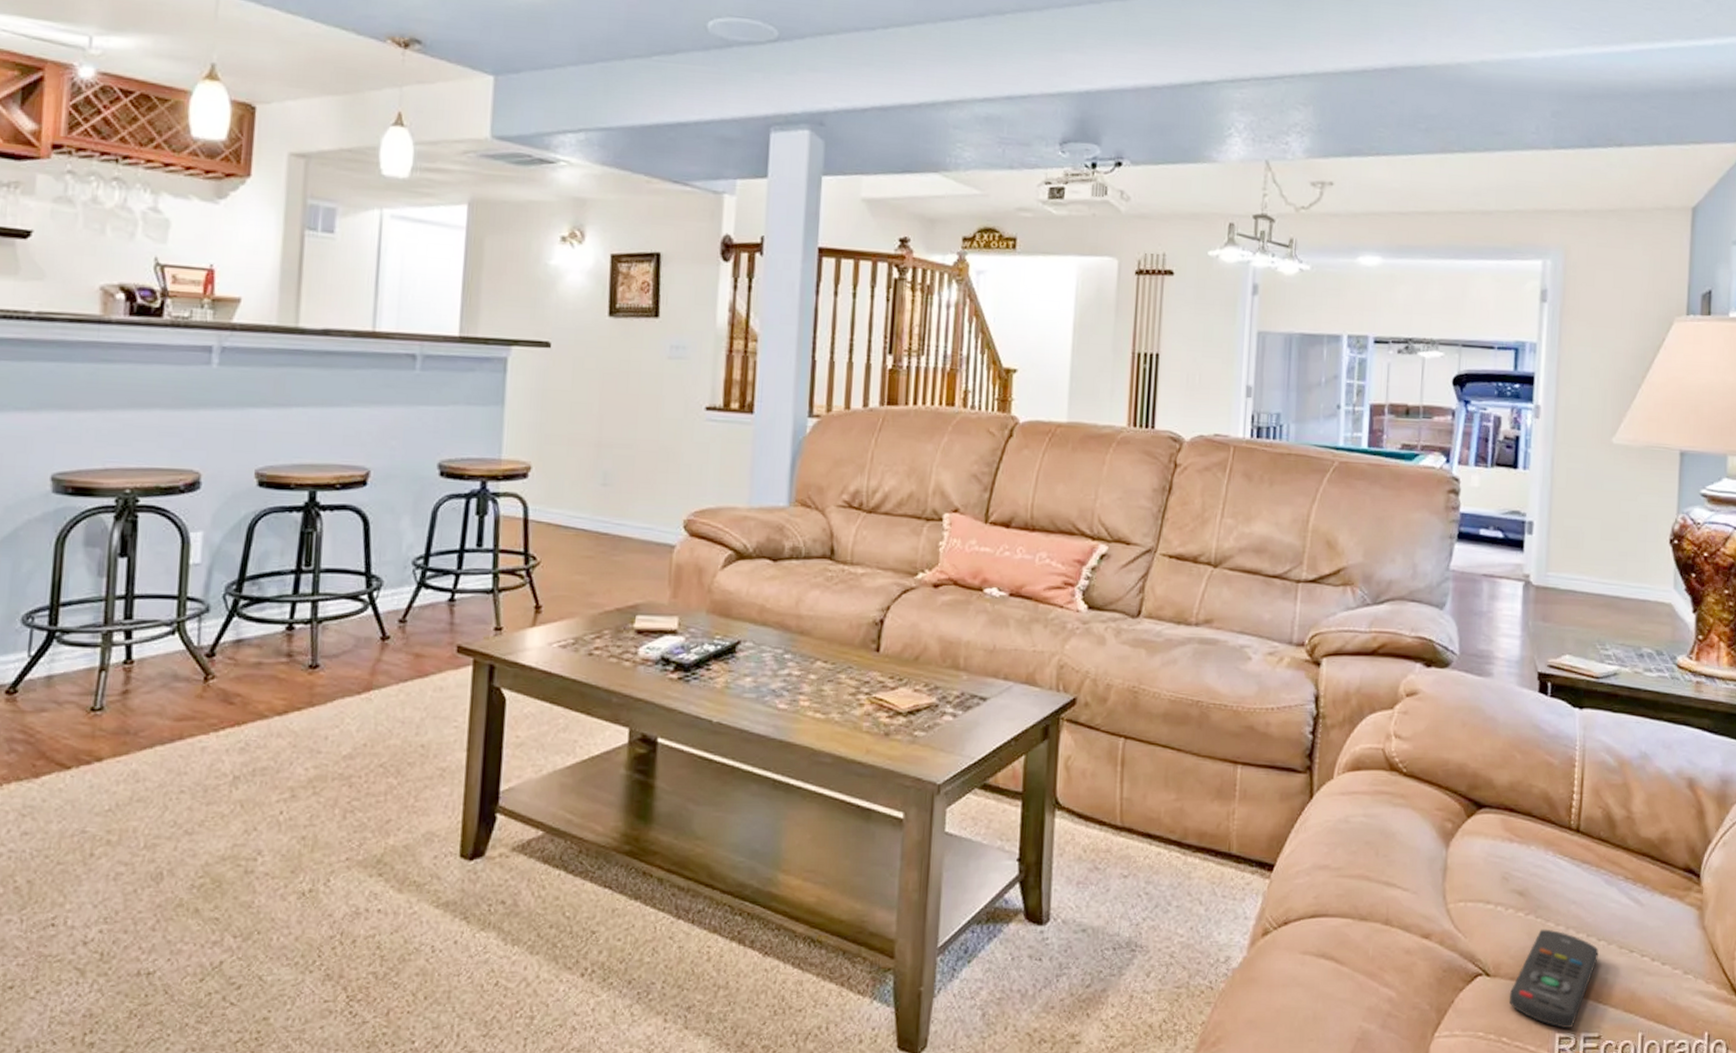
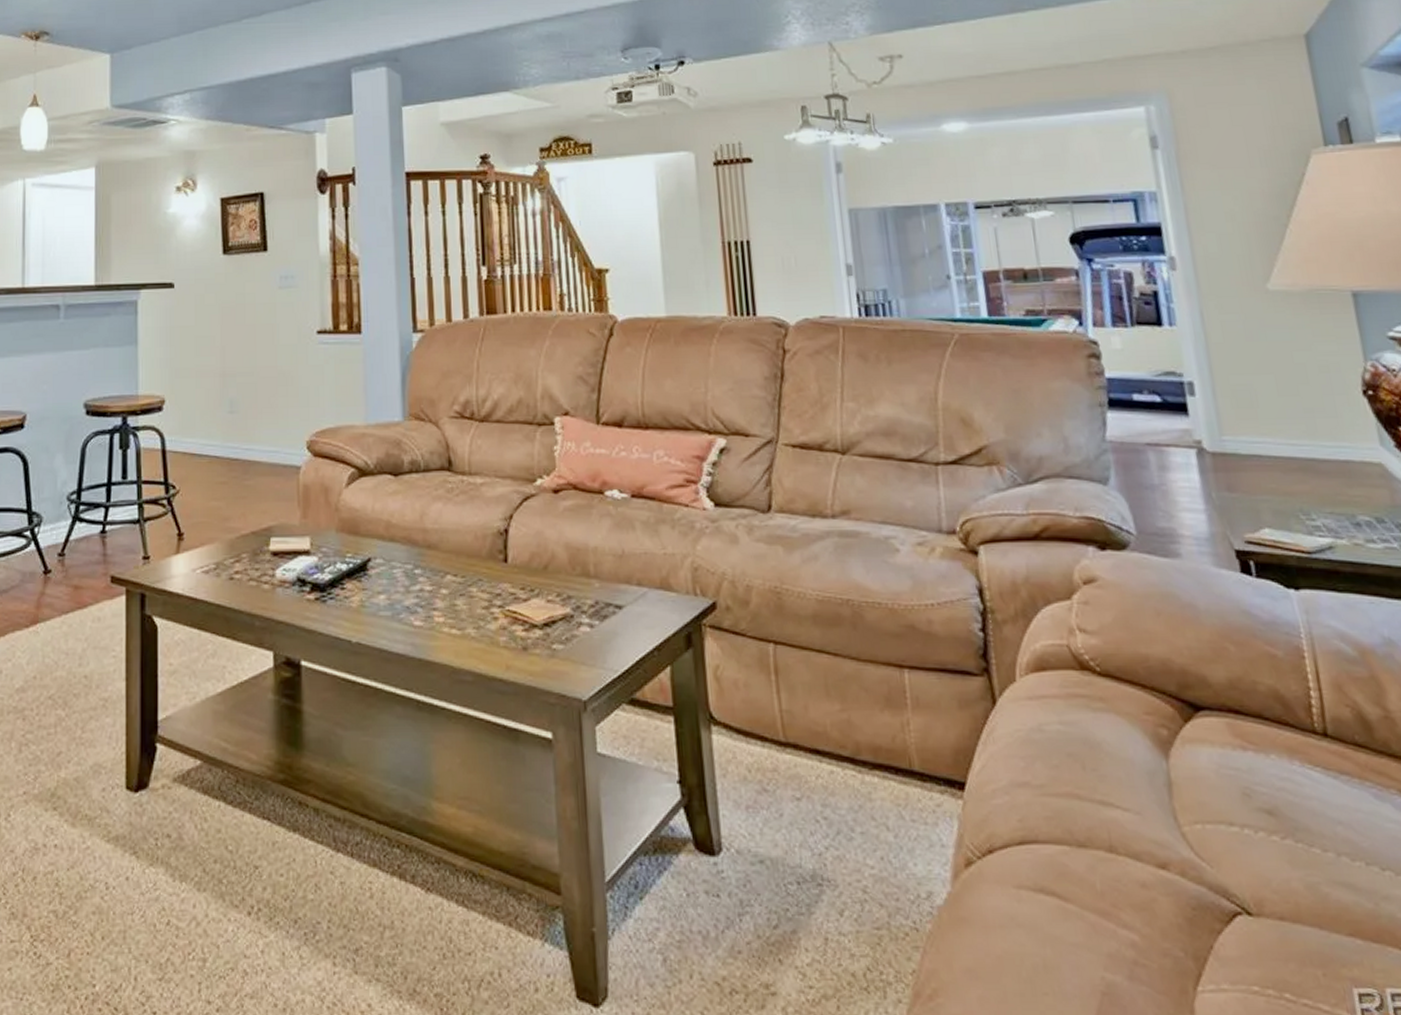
remote control: present [1508,929,1599,1028] -> none [1281,856,1388,982]

